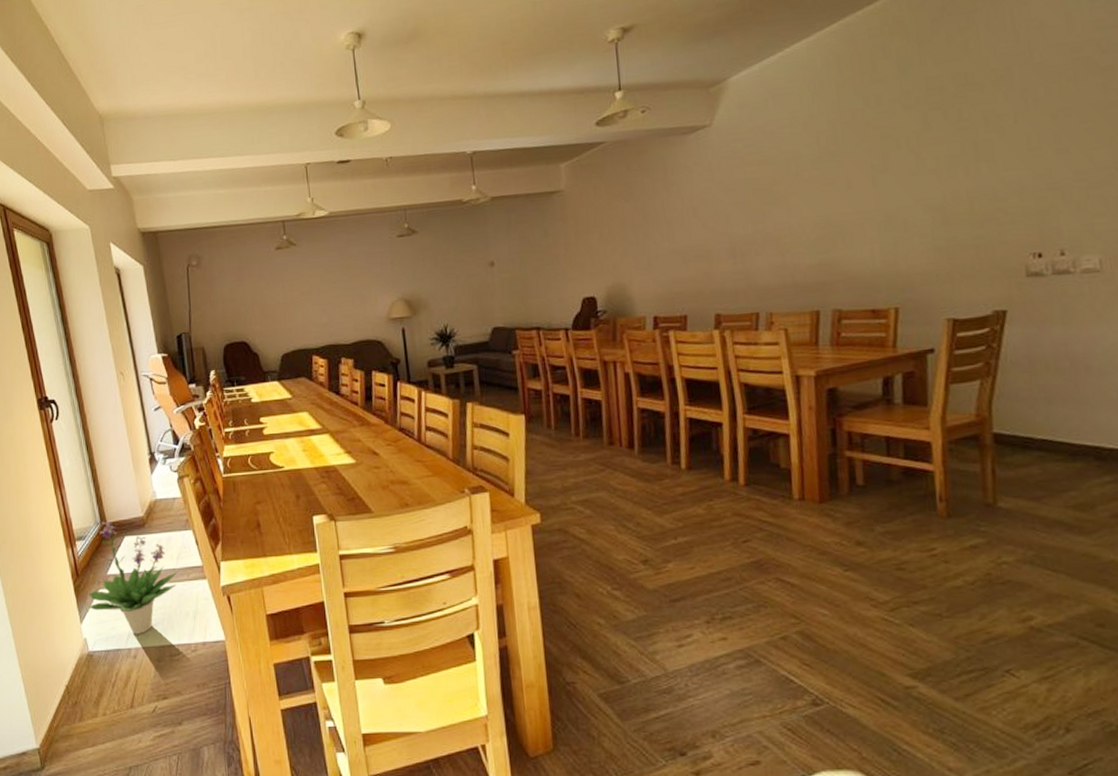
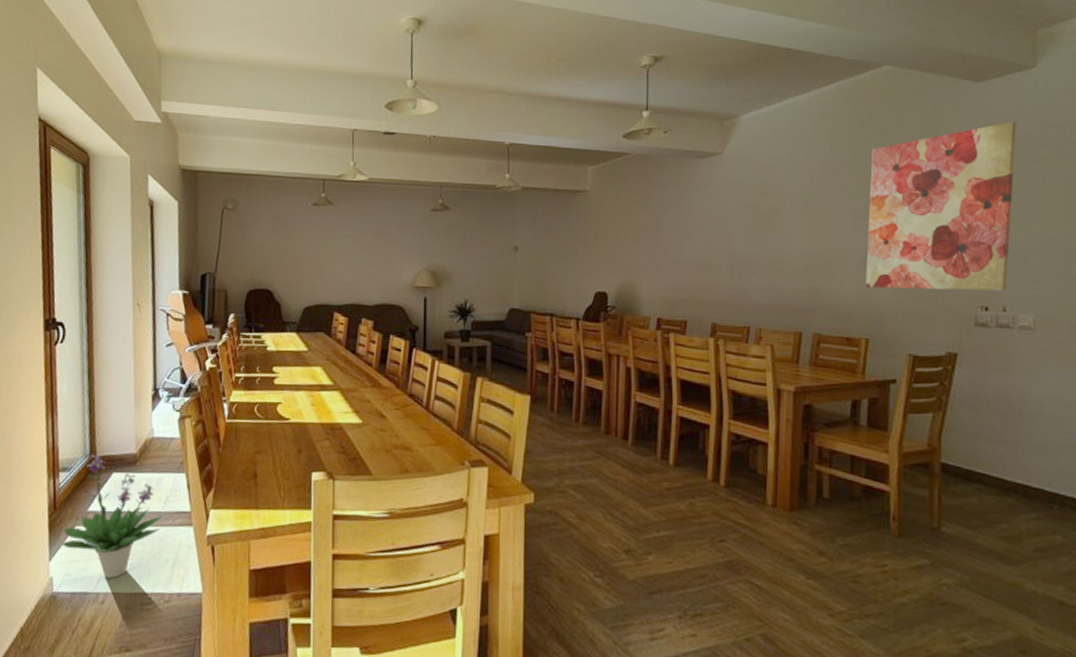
wall art: none [888,29,1069,251] -> present [865,121,1017,291]

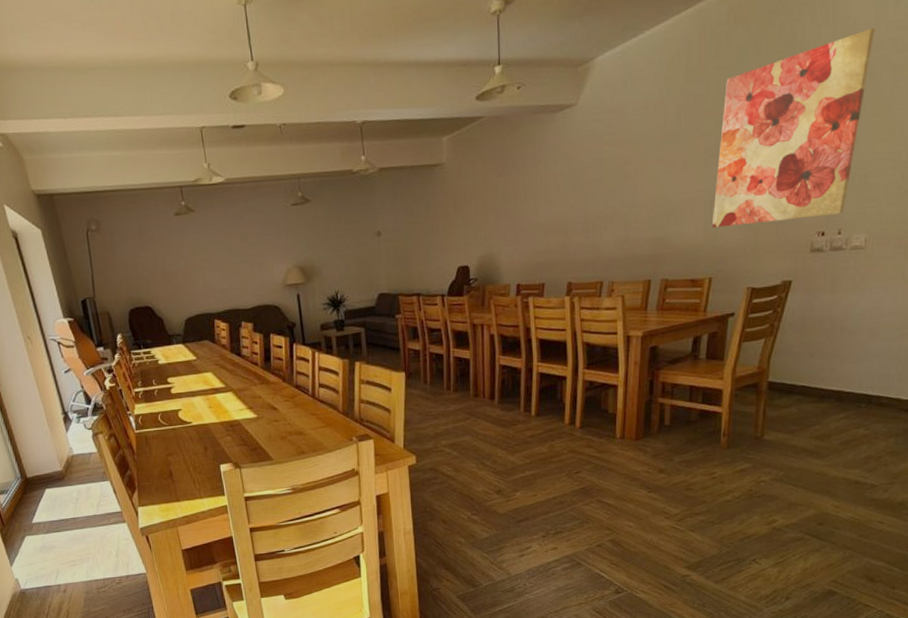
potted plant: present [62,453,164,578] -> none [16,475,99,573]

